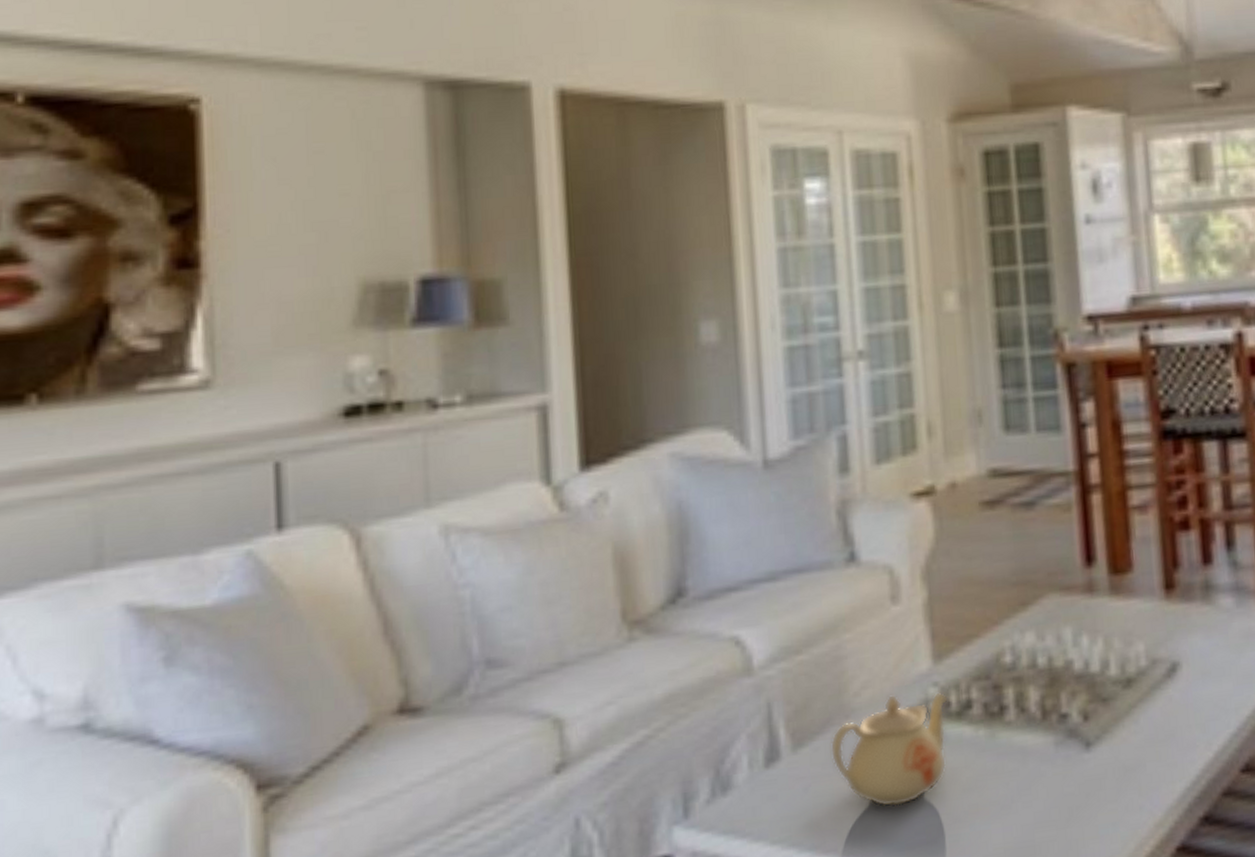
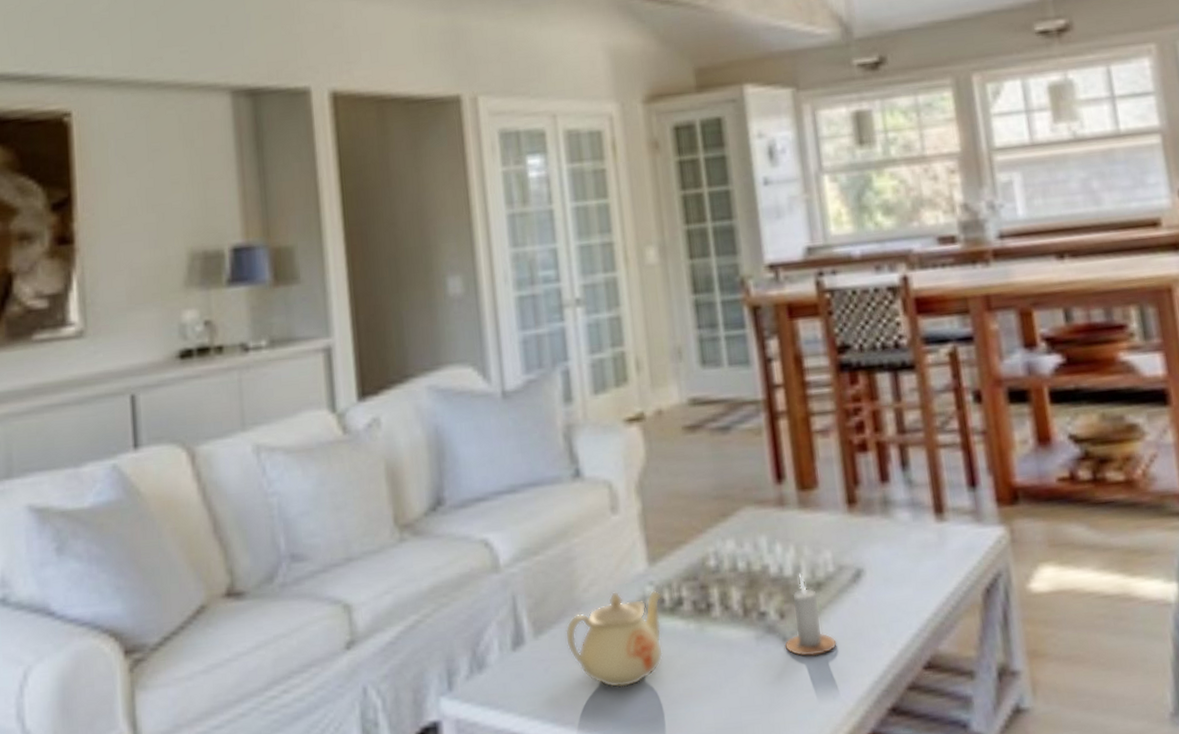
candle: none [1087,669,1146,763] -> present [785,573,837,657]

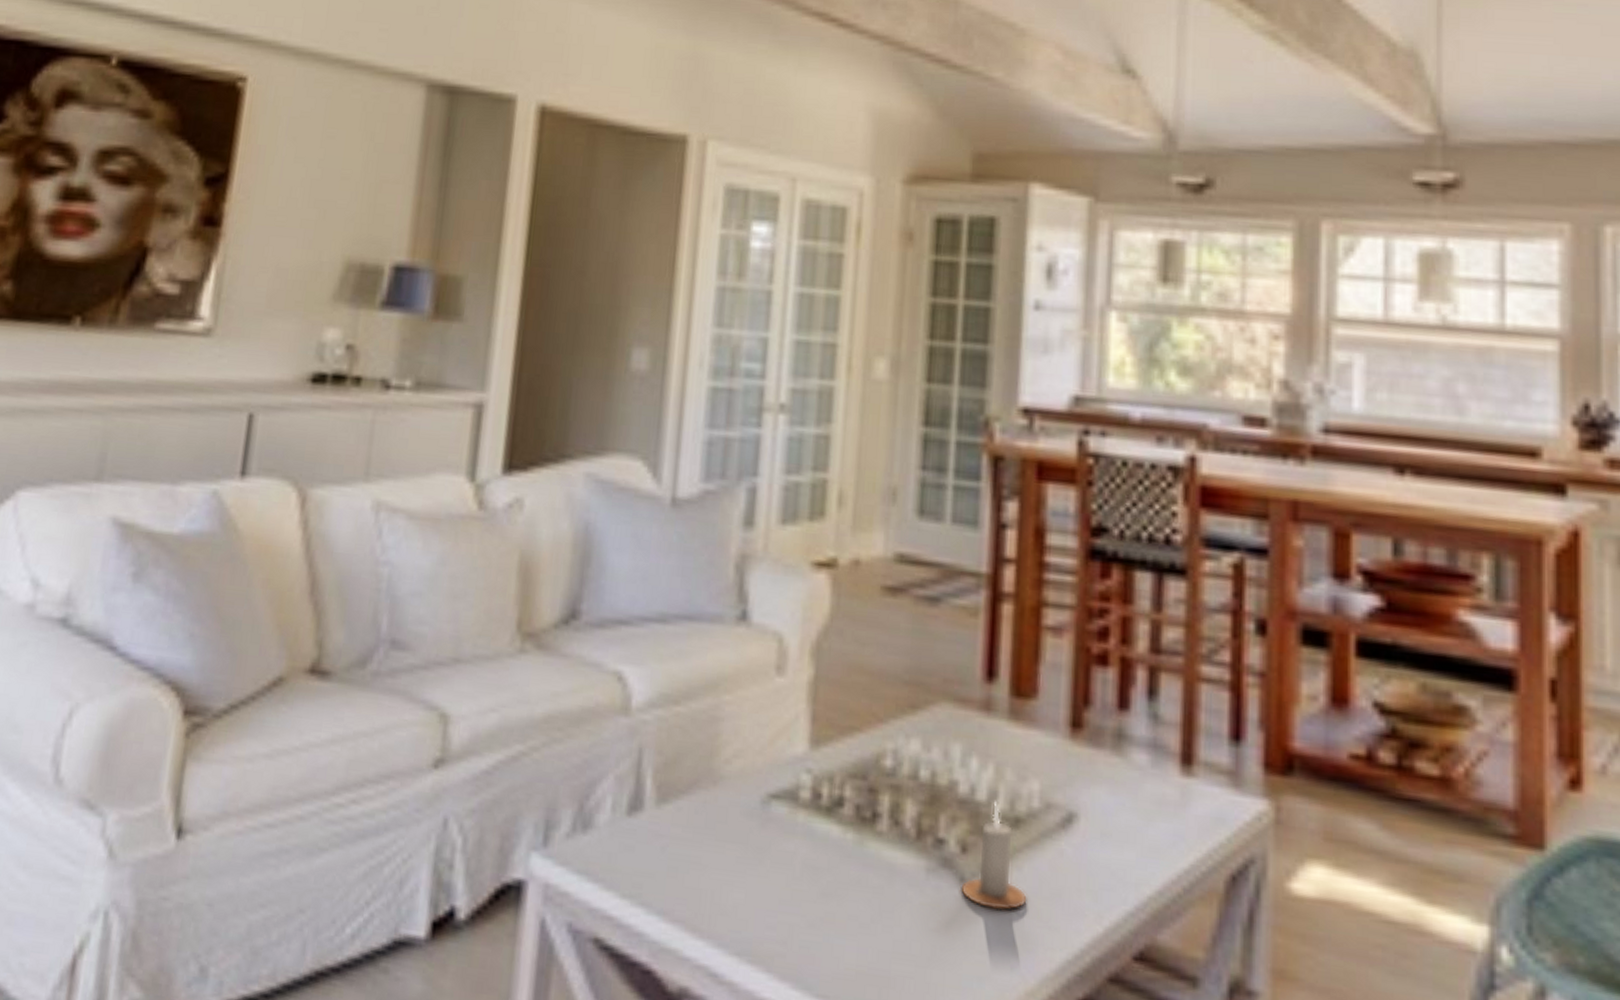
teapot: present [565,590,663,688] -> none [692,772,820,894]

